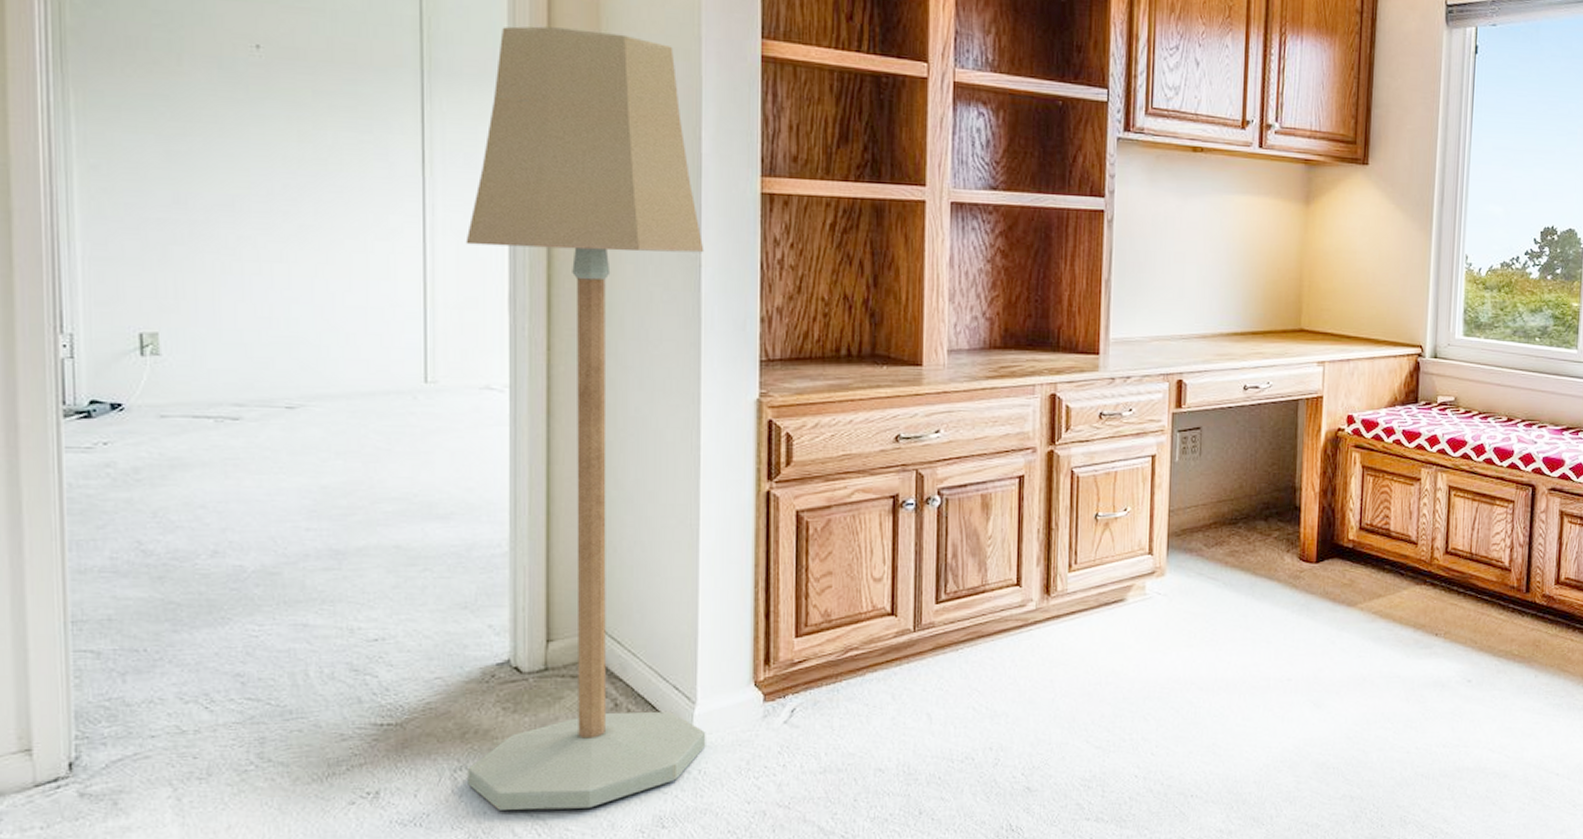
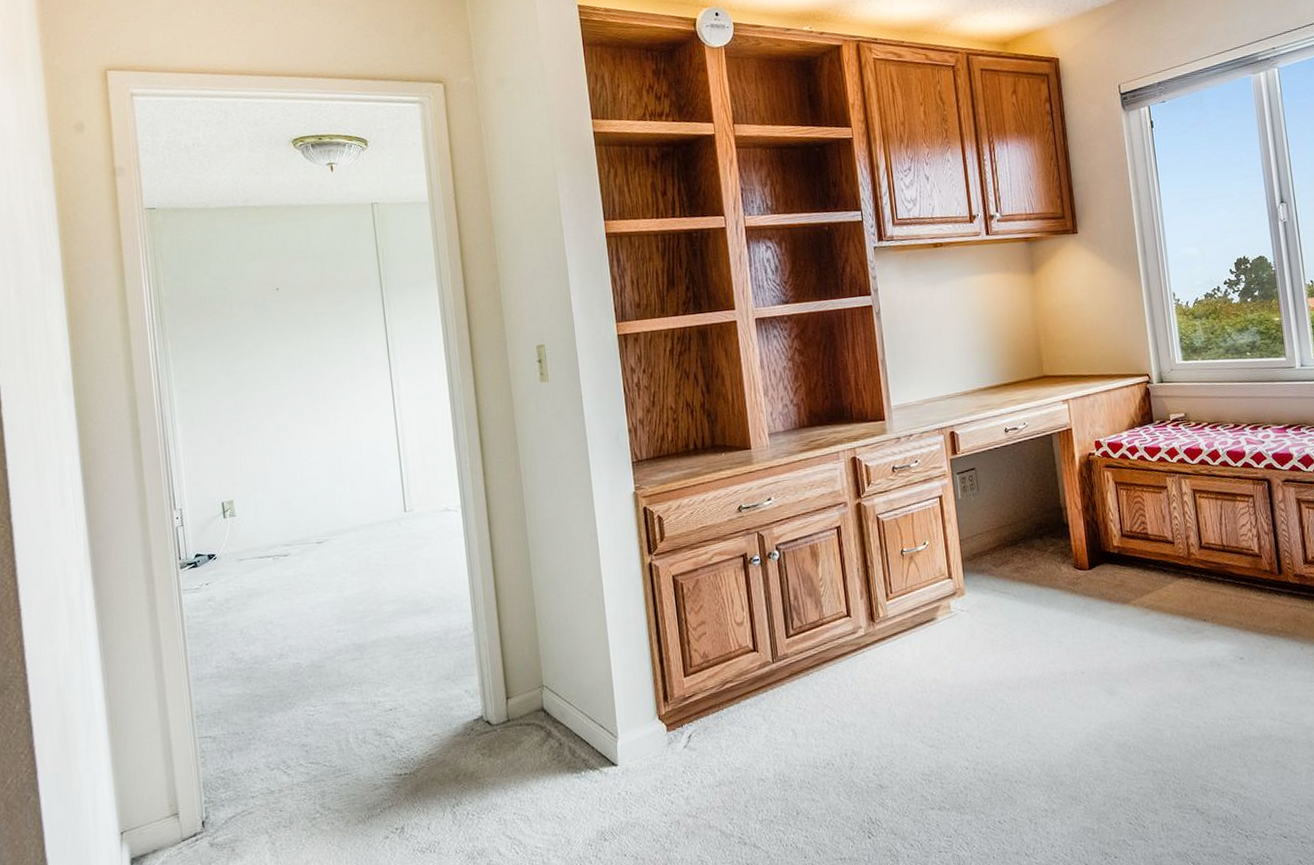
floor lamp: present [465,26,706,811] -> none [421,235,629,835]

